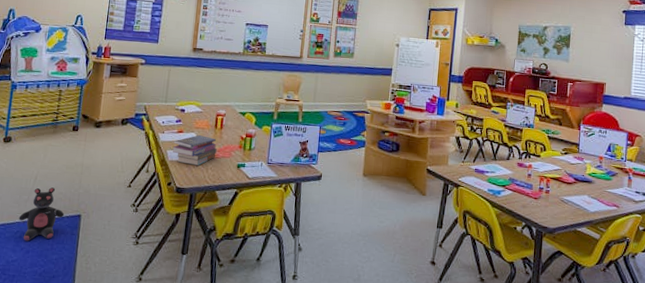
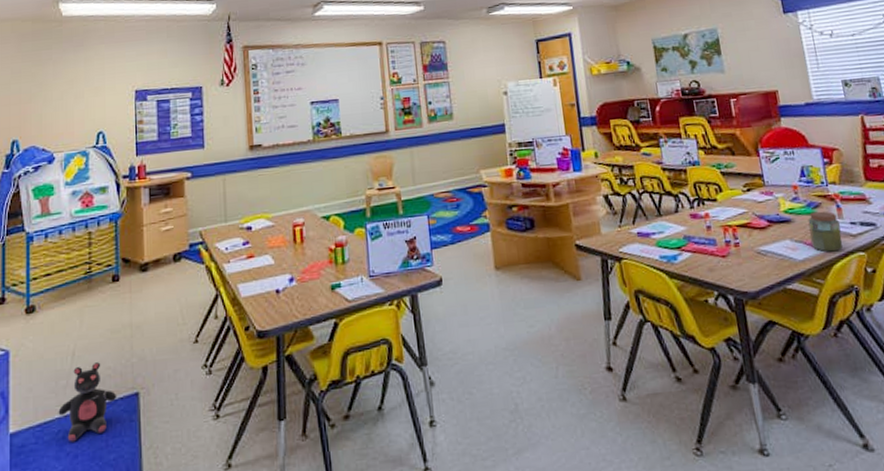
books: present [173,135,217,166] -> none [244,256,301,298]
peanut butter: none [602,178,628,211] -> present [808,211,843,252]

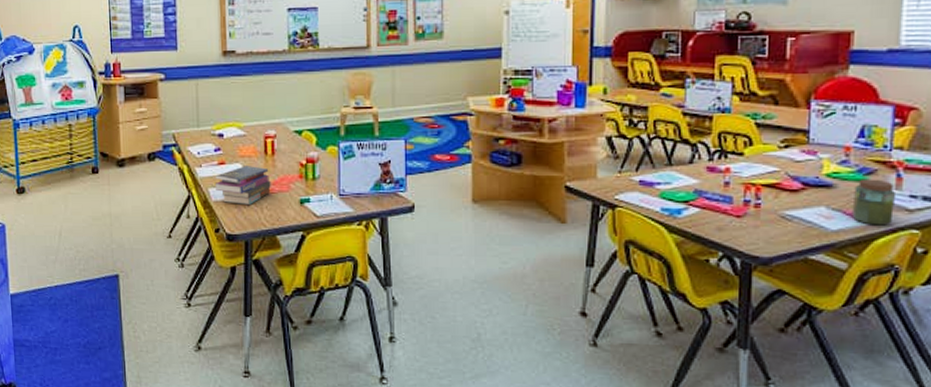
stuffed animal: present [58,362,117,442] -> none [49,244,100,309]
books: none [244,256,301,298] -> present [215,166,271,206]

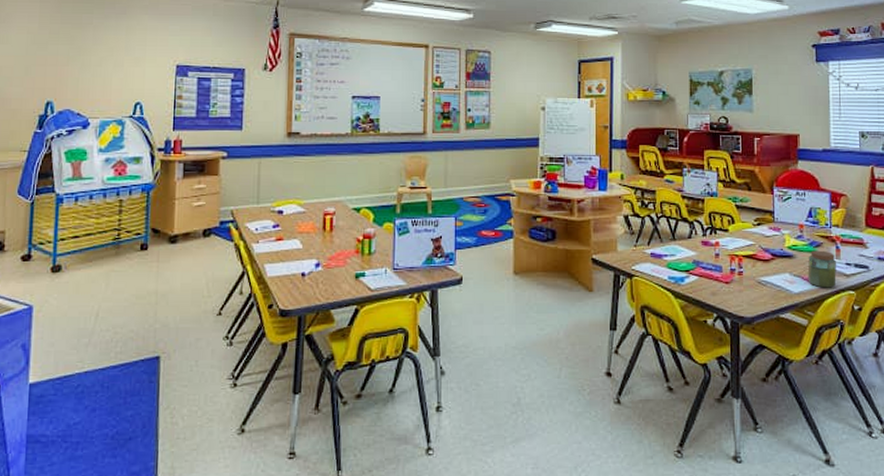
books: present [215,166,271,206] -> none [272,242,328,281]

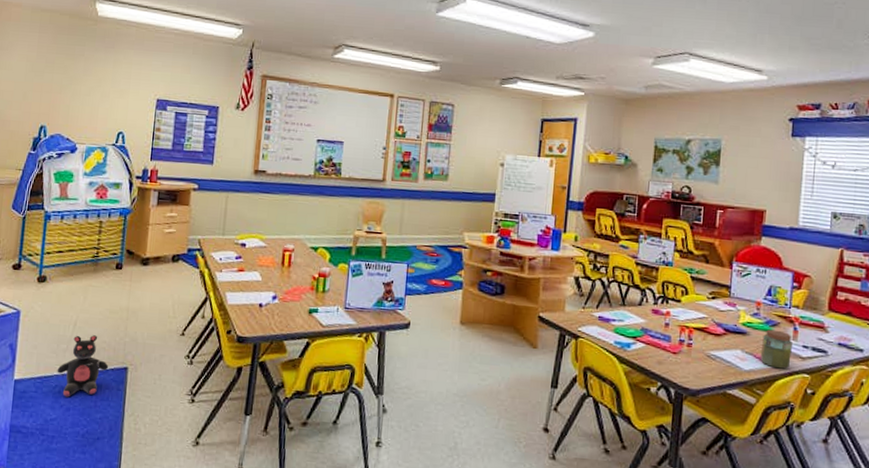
stuffed animal: none [78,325,138,397] -> present [57,335,109,397]

